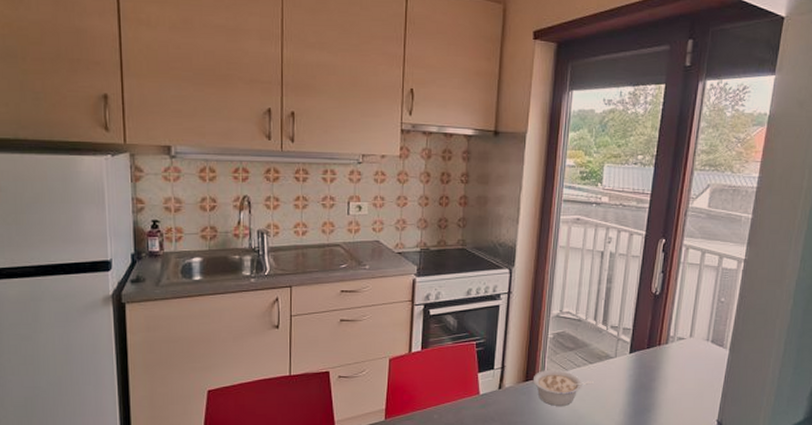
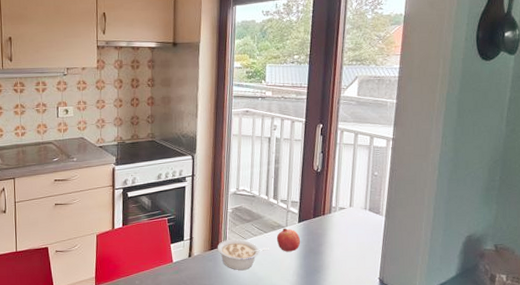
pomegranate: none [603,358,631,387] -> present [276,228,301,252]

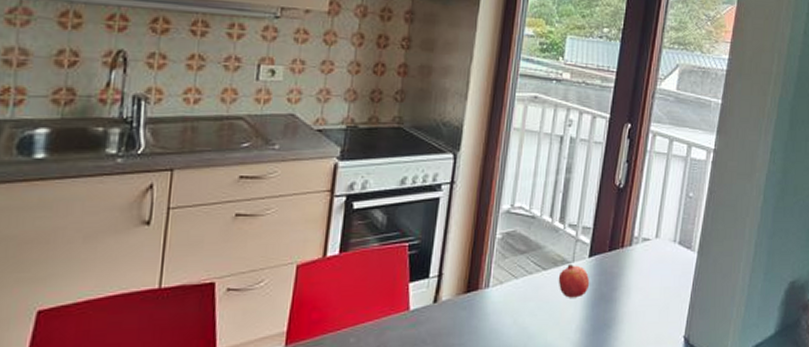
legume: present [217,238,269,270] -> none [475,277,547,323]

